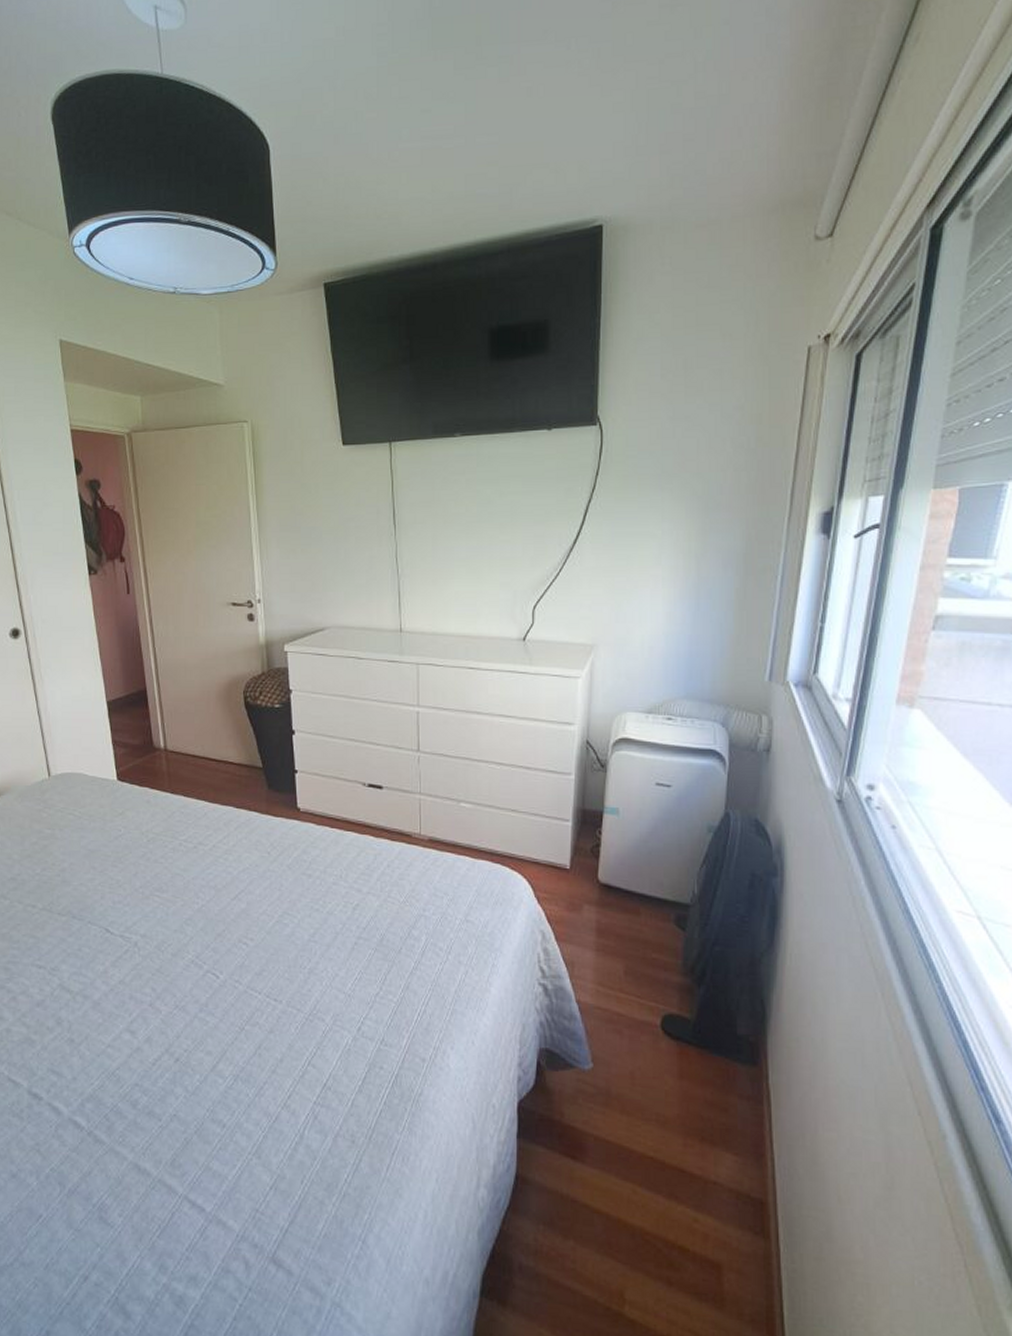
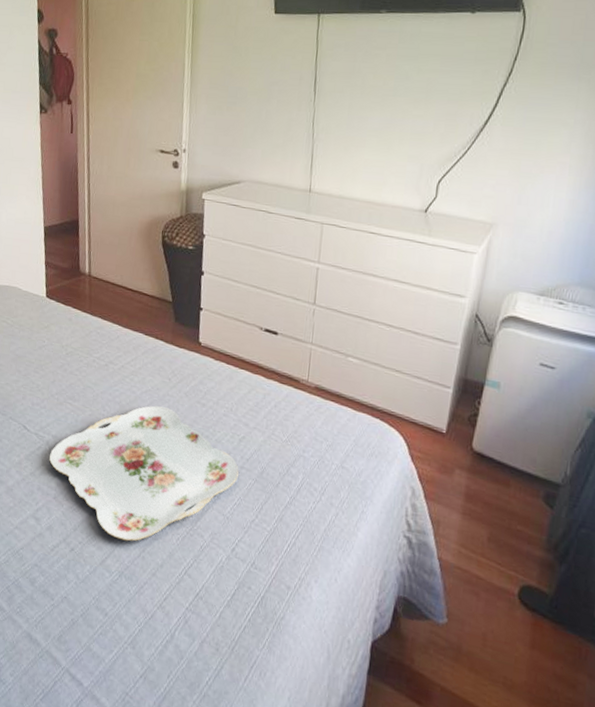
serving tray: none [140,883,356,1040] -> present [49,405,239,541]

